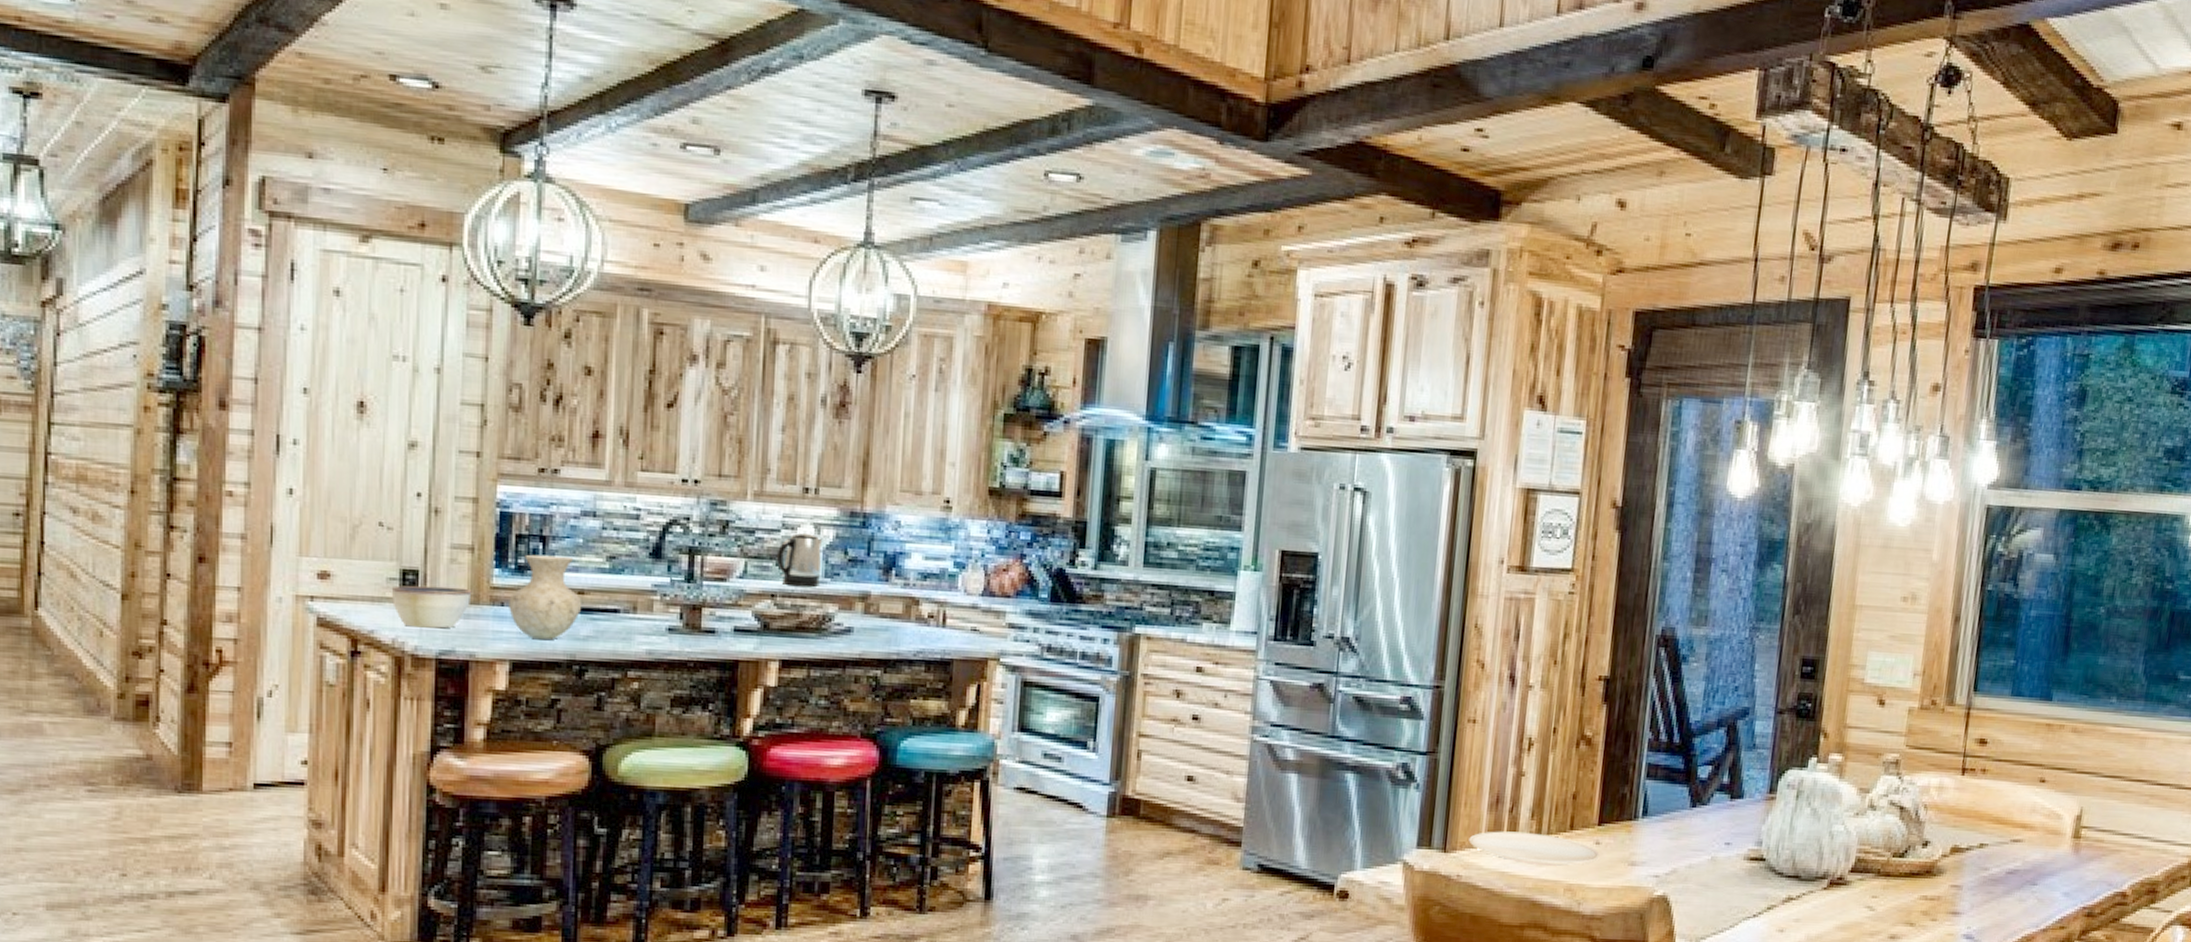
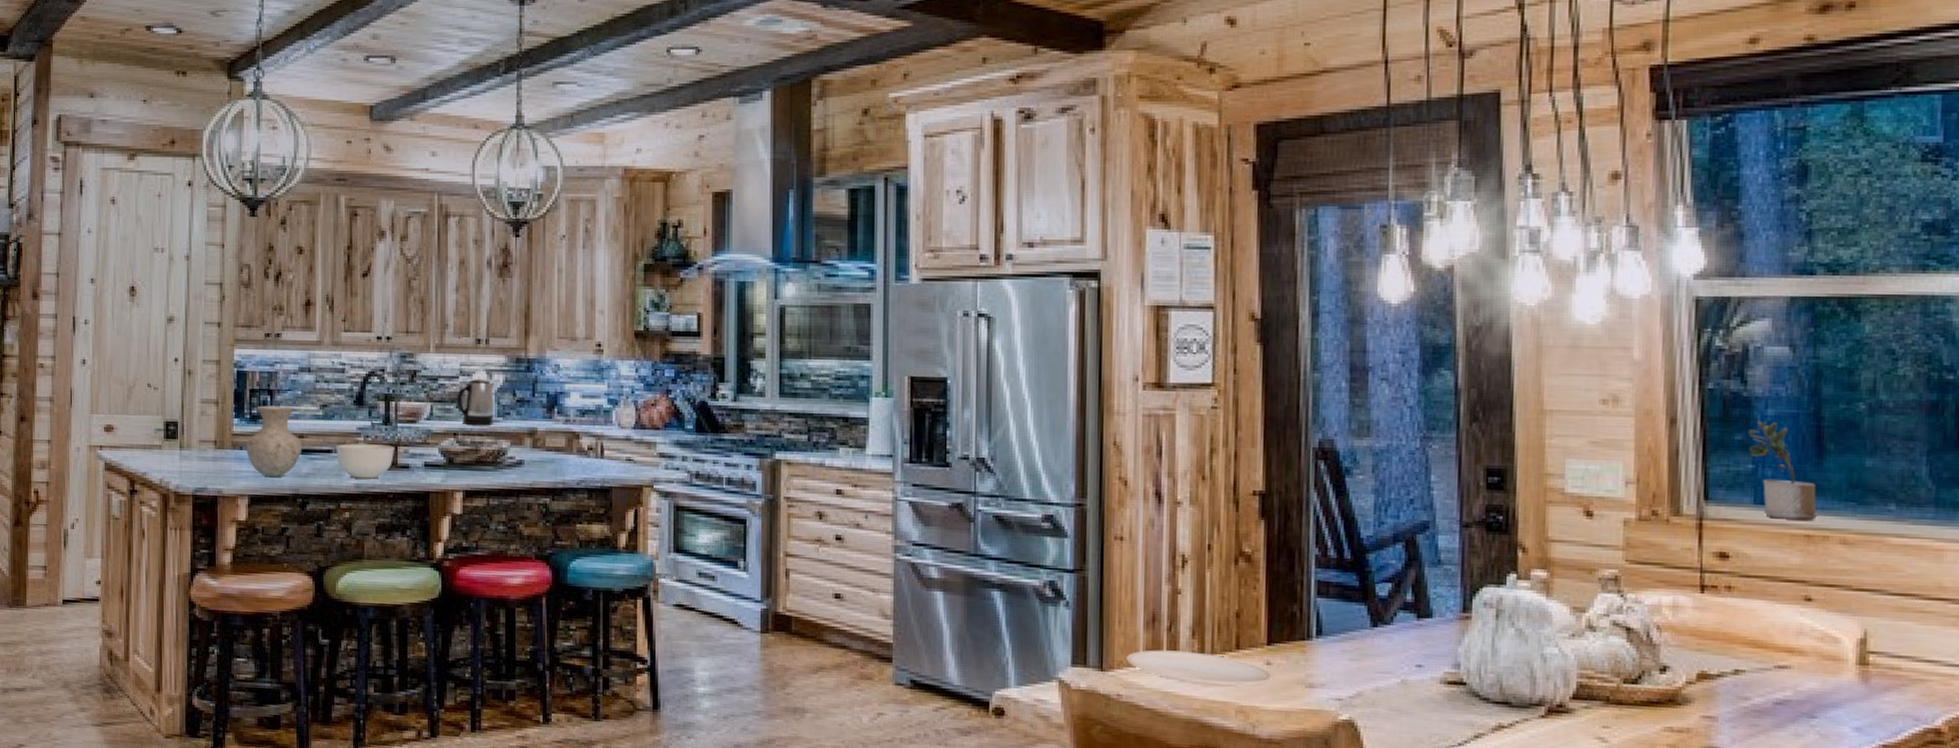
bowl: present [391,585,472,629] -> none [158,434,218,470]
bowl: none [625,602,699,644] -> present [336,443,395,479]
potted plant: none [2013,620,2060,711] -> present [1748,421,1817,520]

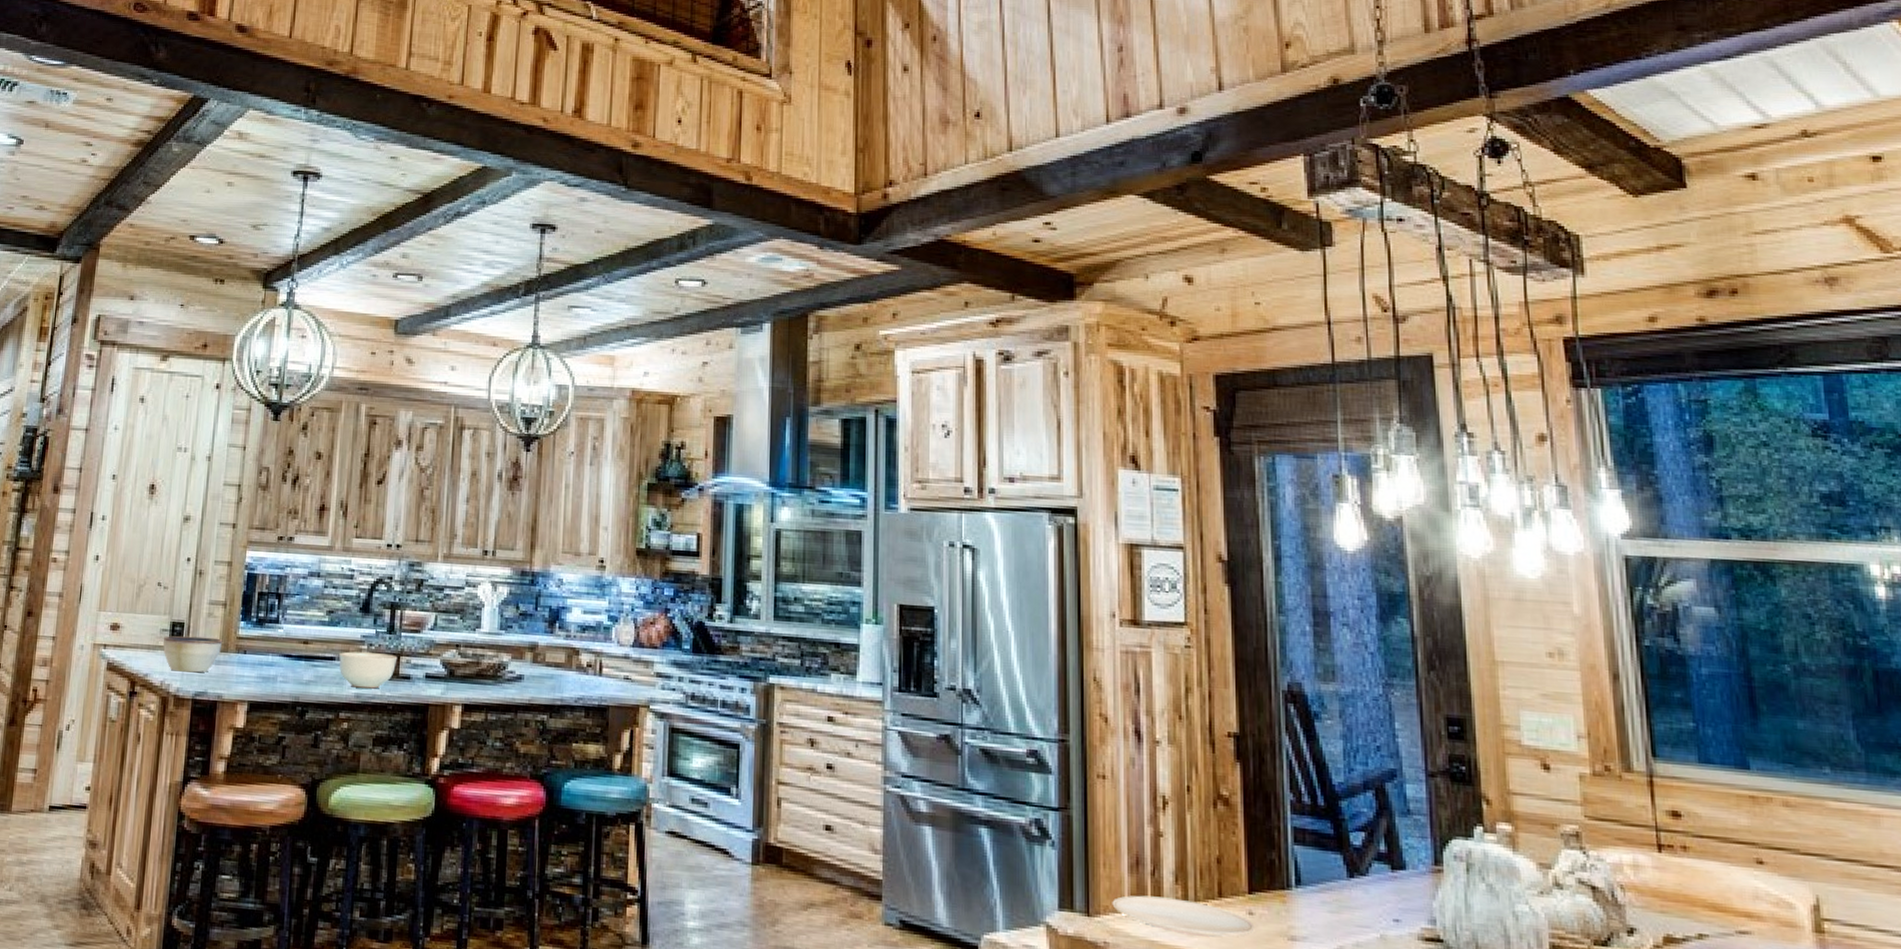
bowl: none [158,434,218,470] -> present [163,635,223,673]
vase: present [246,405,303,478] -> none [250,609,306,684]
kettle: present [456,379,493,426] -> none [460,590,498,638]
potted plant: present [1748,421,1817,520] -> none [1686,679,1759,781]

